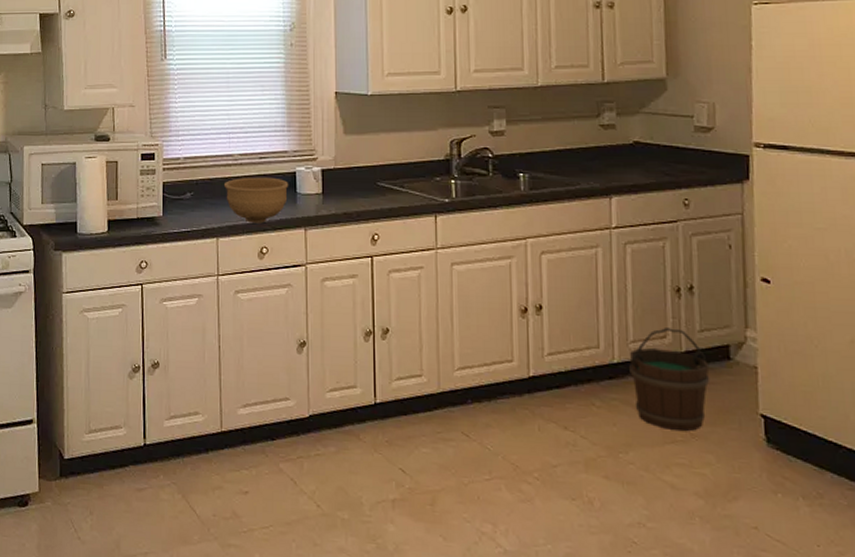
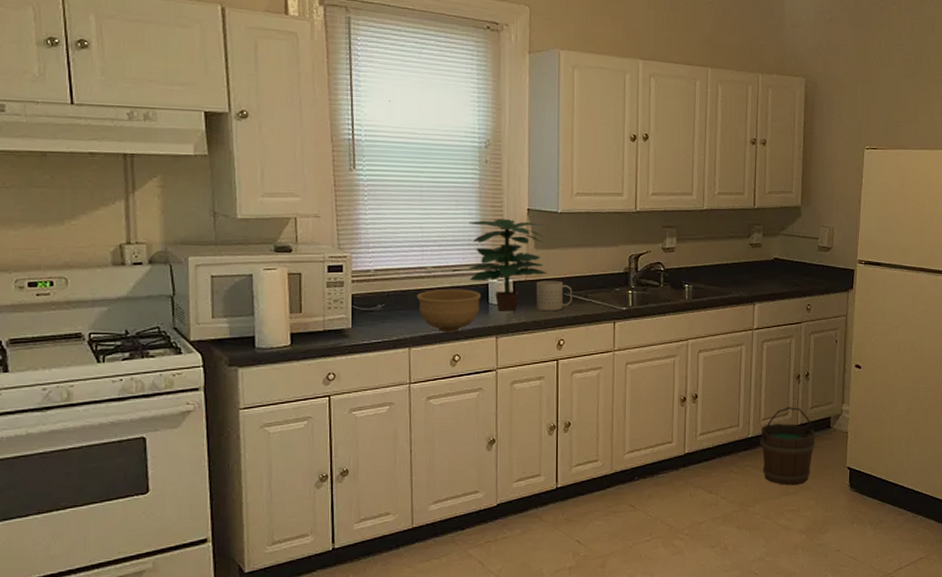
potted plant: none [274,104,358,202] -> present [468,219,547,311]
mug: none [346,168,387,202] -> present [536,280,573,310]

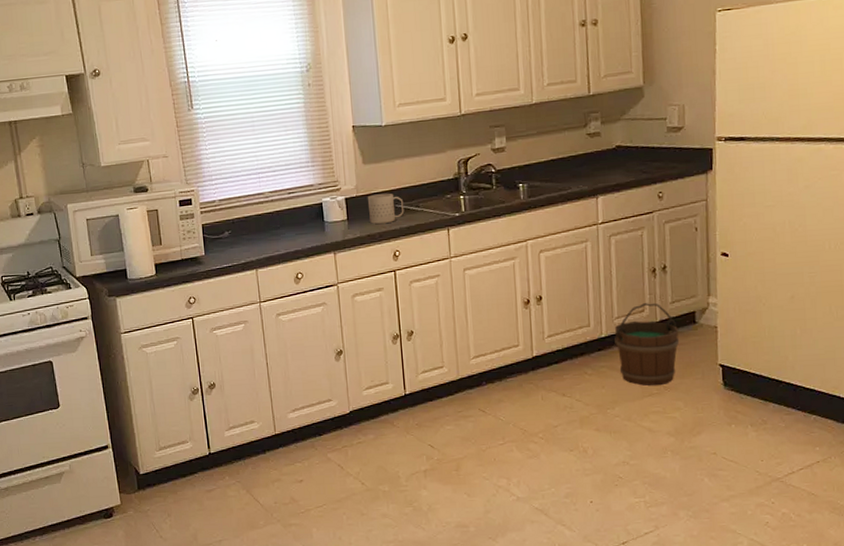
bowl: present [417,289,482,333] -> none [258,210,317,253]
potted plant: present [468,219,547,311] -> none [298,138,377,228]

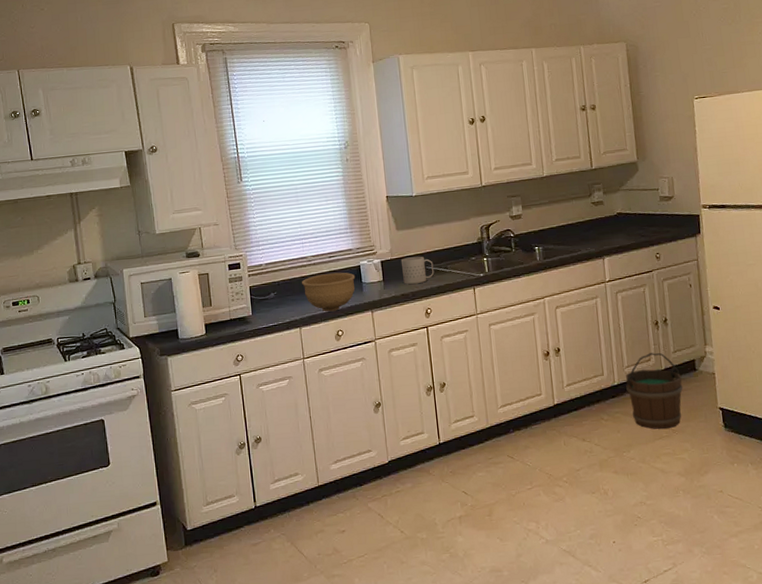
bowl: none [258,210,317,253] -> present [302,272,356,312]

